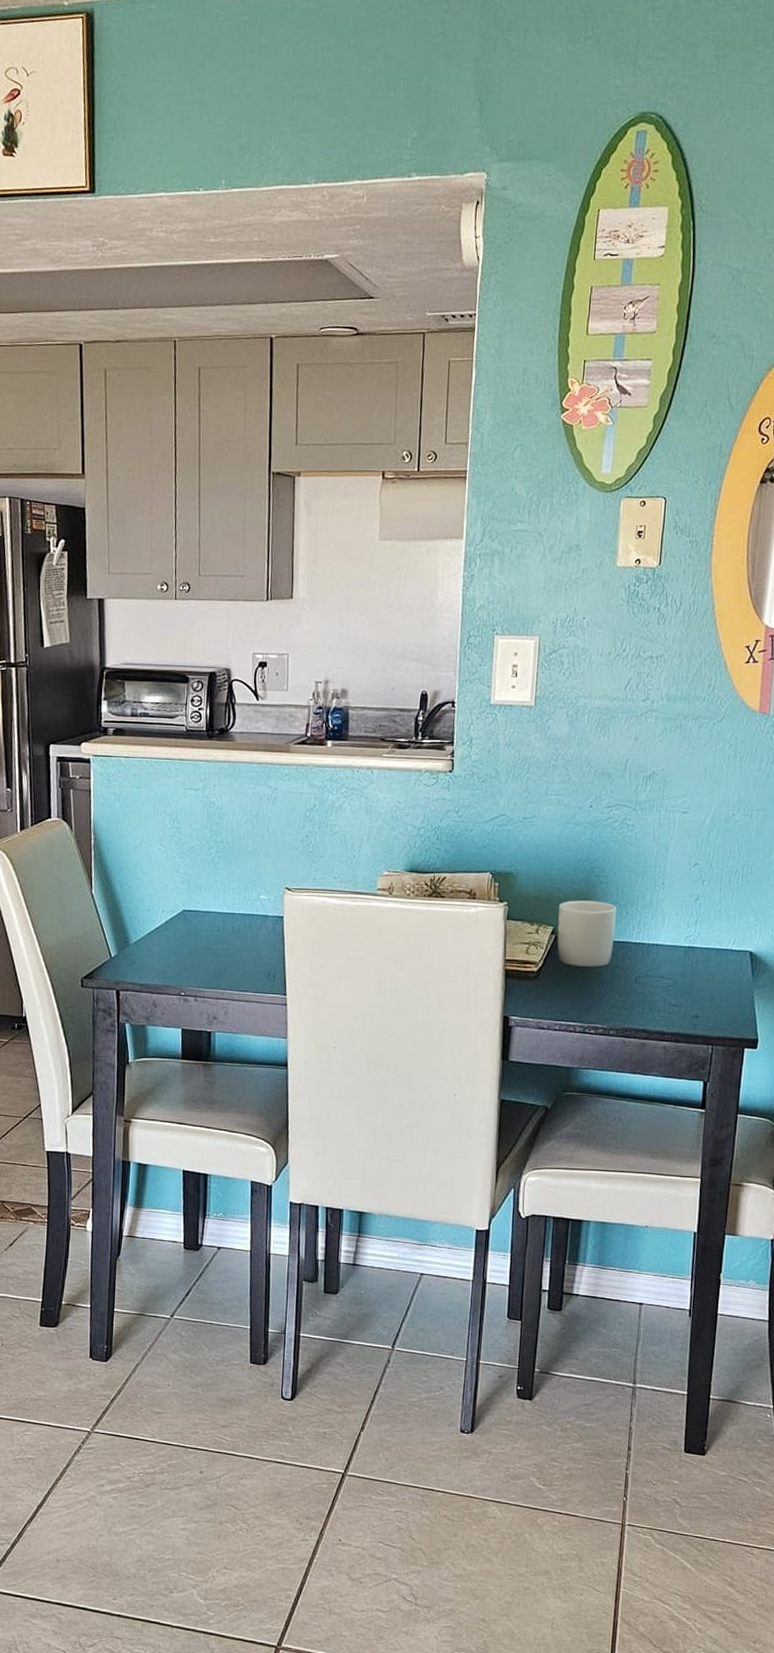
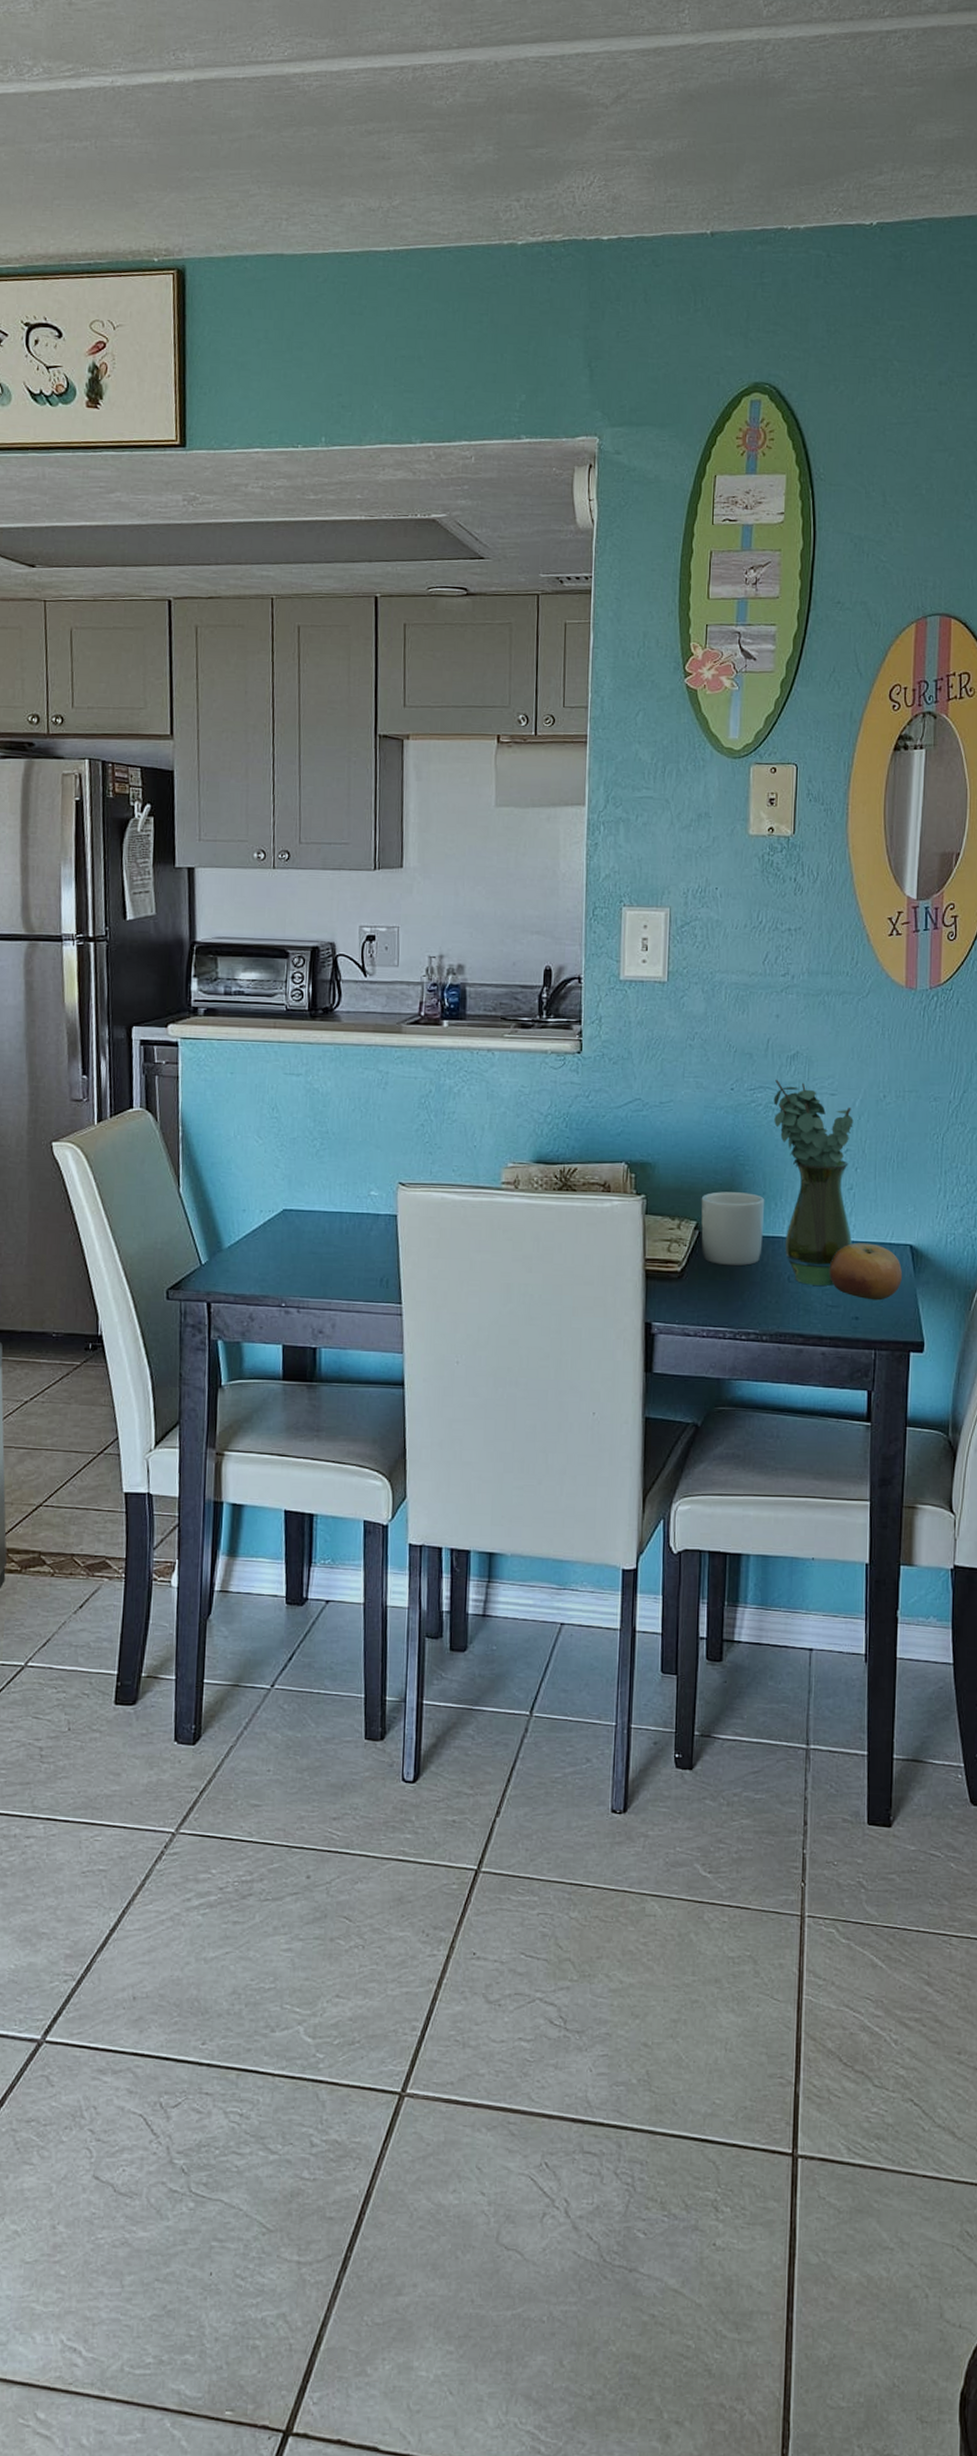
vase: none [629,797,703,987] -> present [773,1079,854,1286]
fruit: none [673,948,742,1001] -> present [829,1242,903,1301]

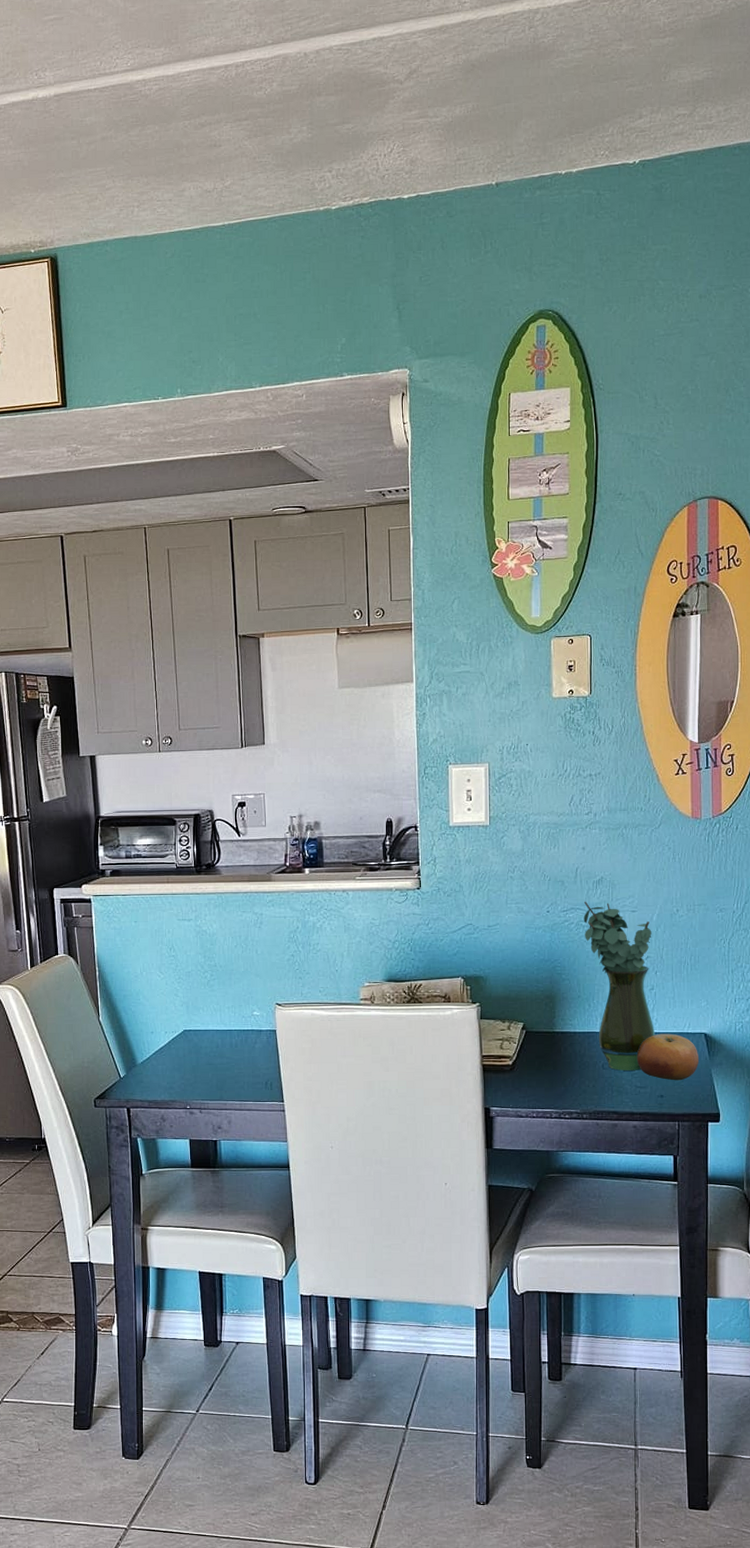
mug: present [700,1191,765,1266] -> none [526,997,580,1058]

